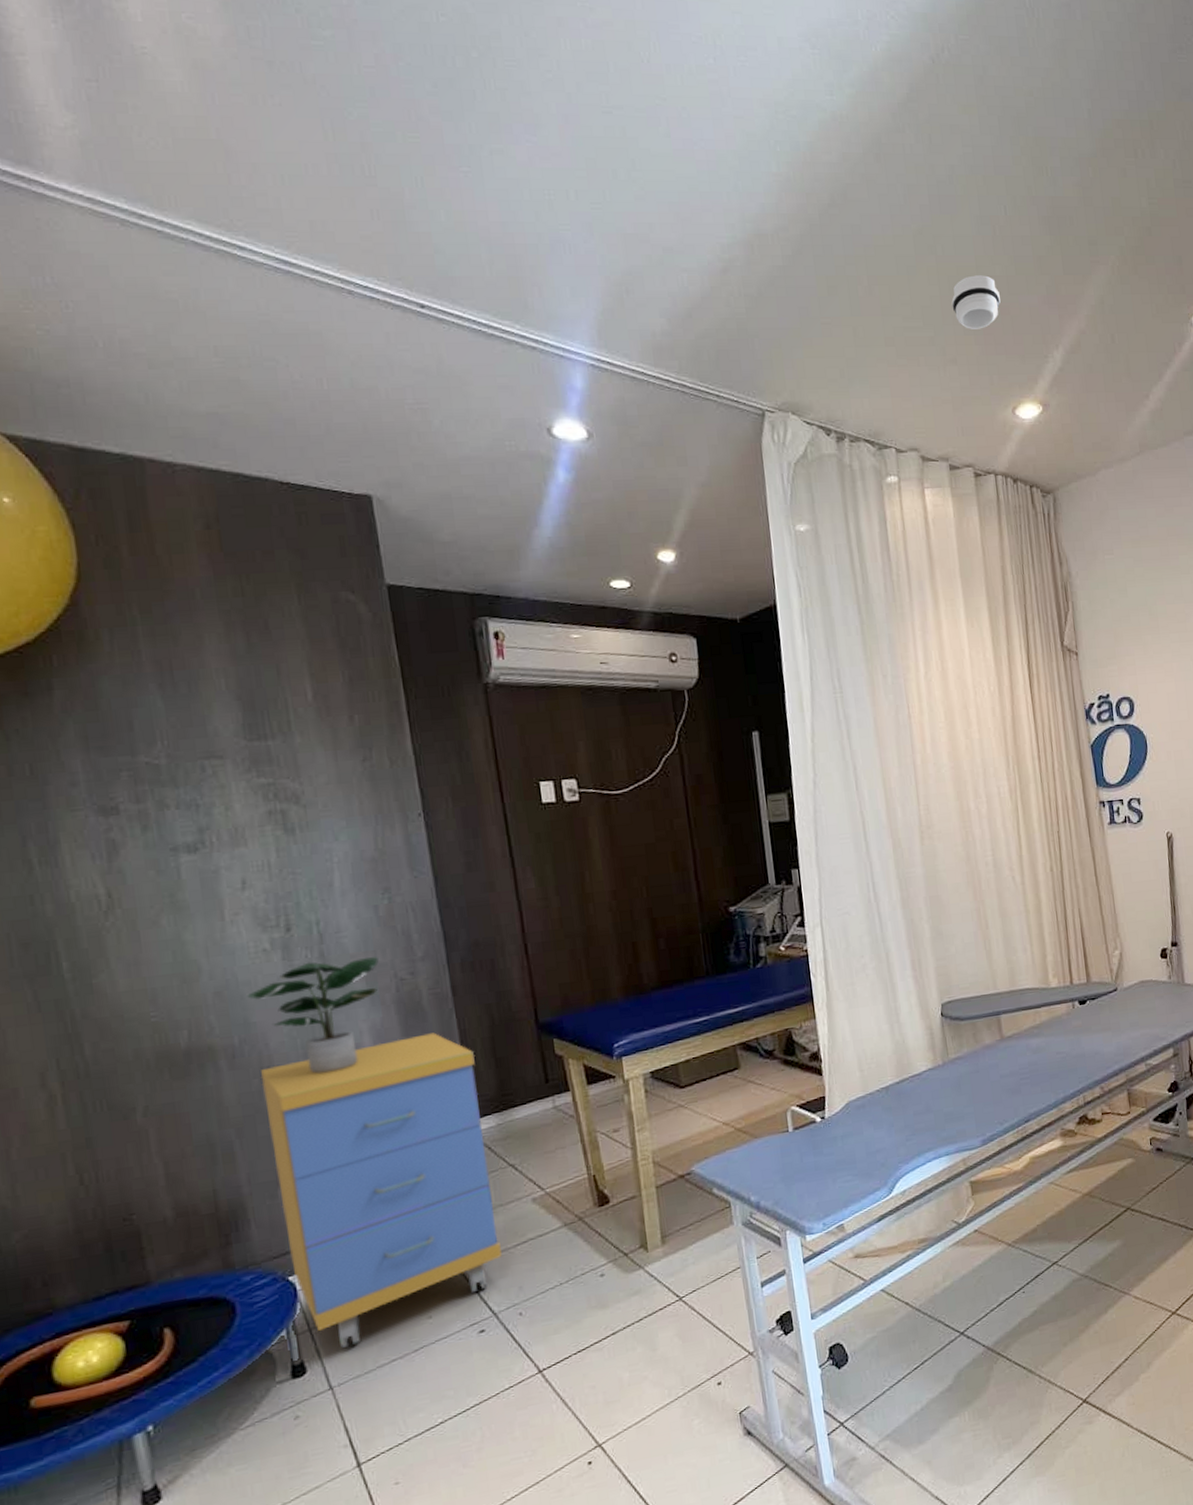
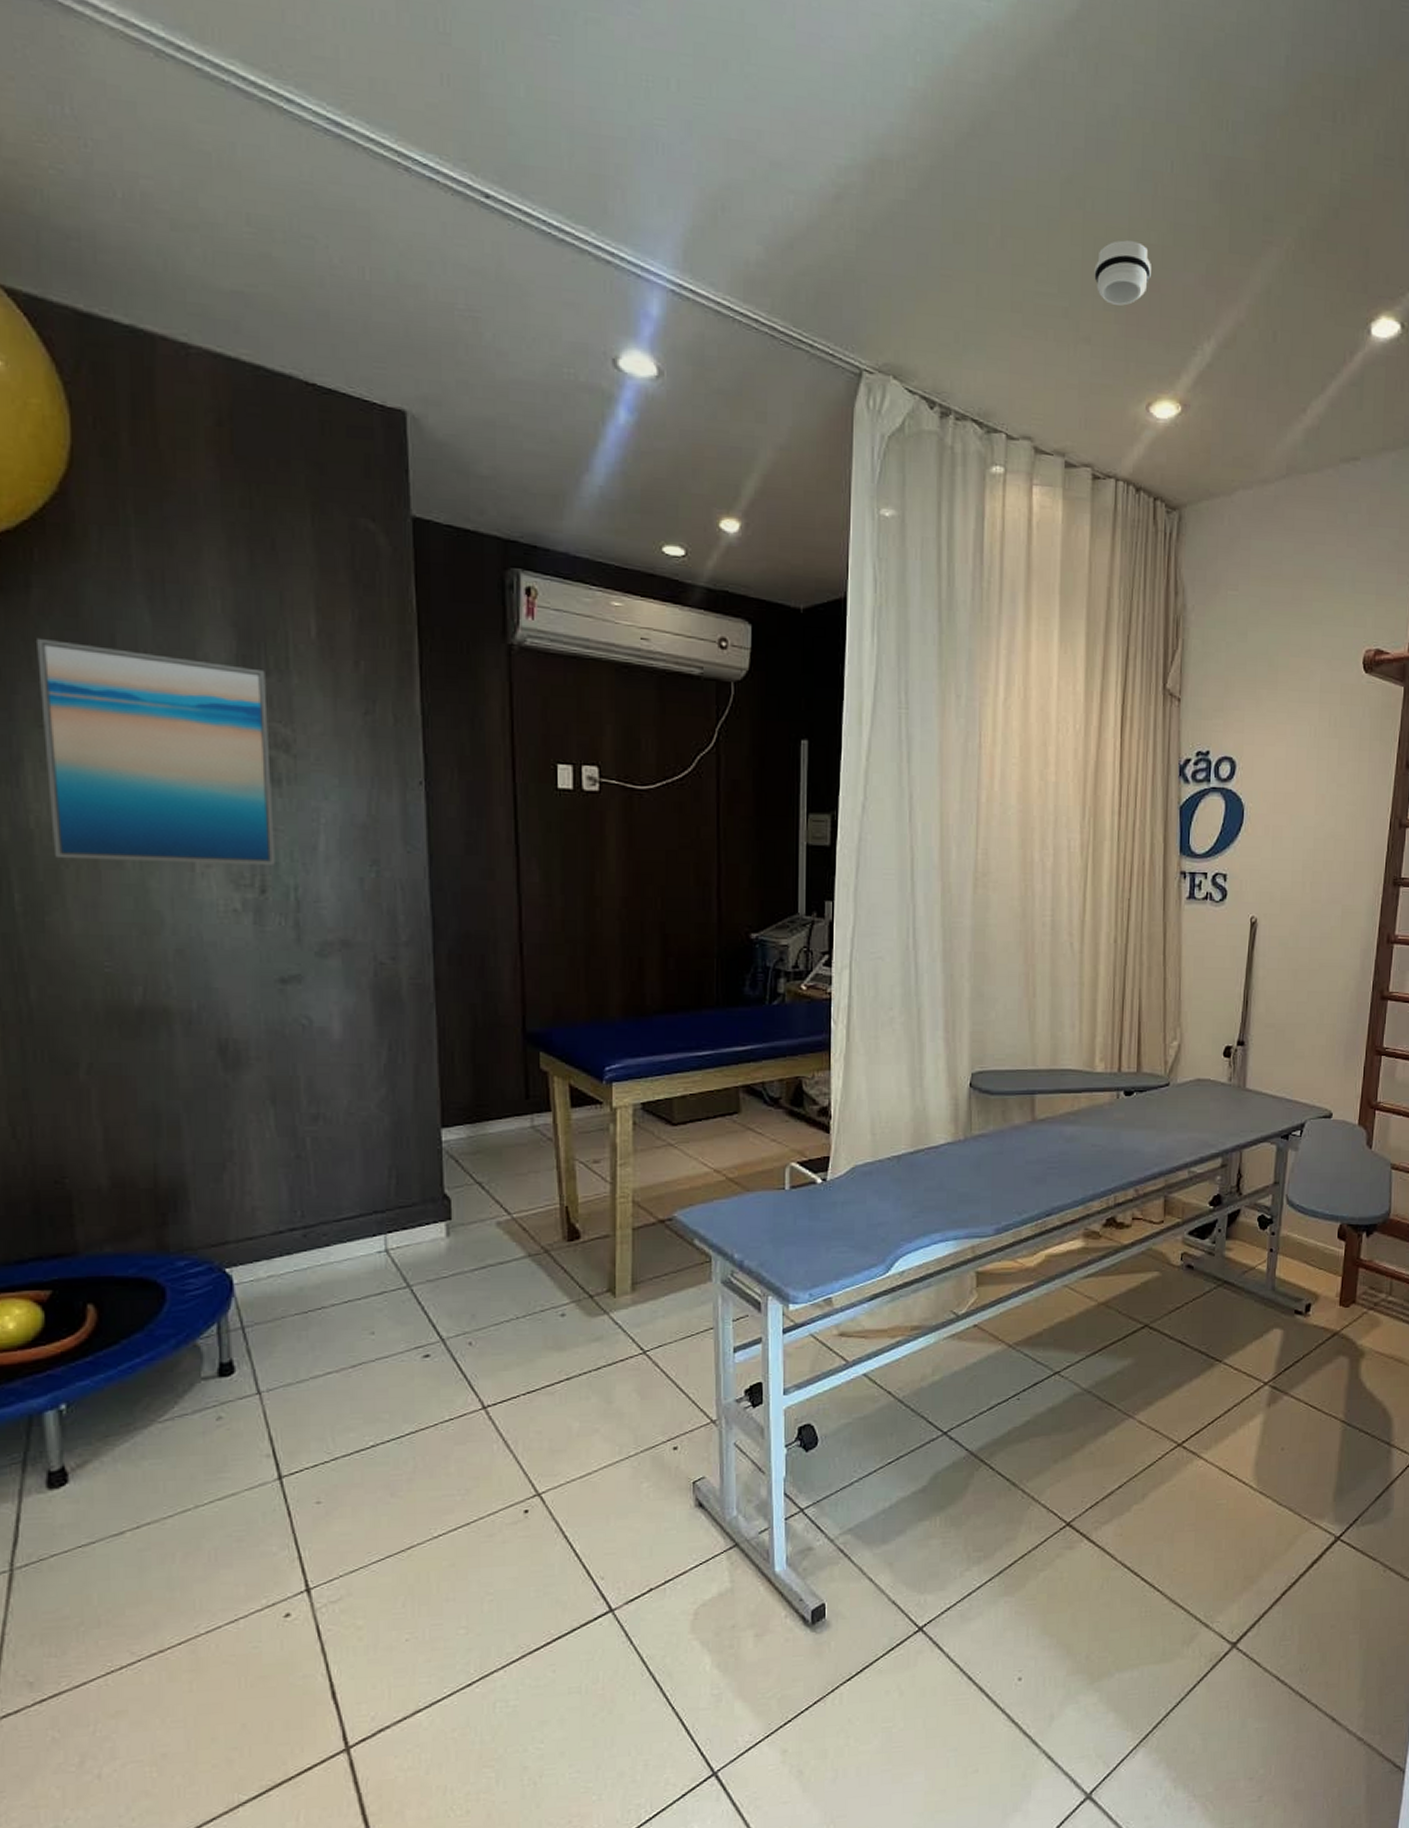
wall art: none [62,732,296,926] -> present [37,637,275,865]
potted plant: present [247,956,379,1074] -> none [211,930,358,1054]
storage cabinet: present [260,1033,502,1348] -> none [217,1027,457,1352]

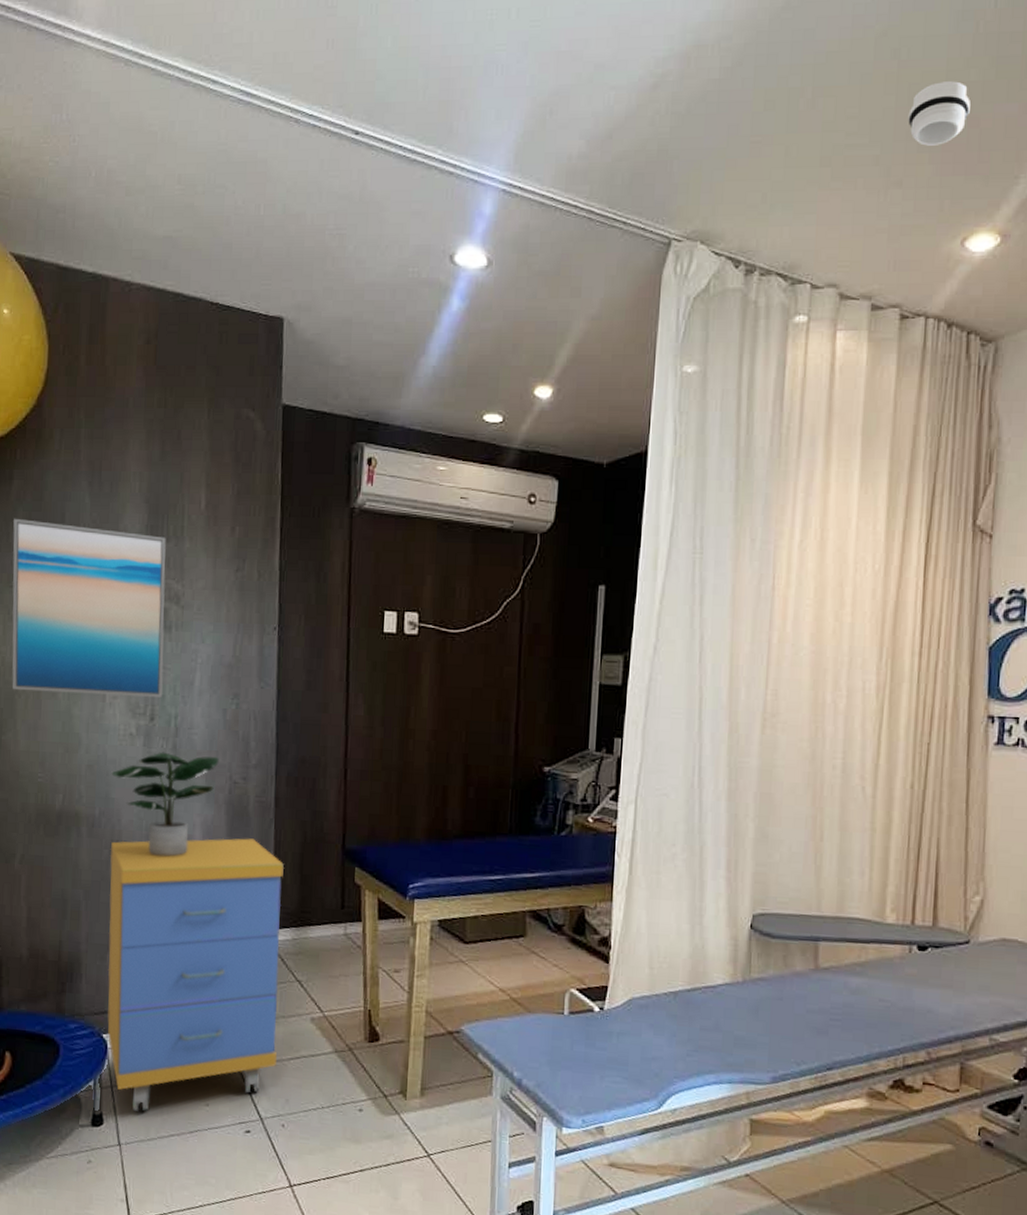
potted plant: none [211,930,358,1054] -> present [111,751,219,857]
storage cabinet: none [217,1027,457,1352] -> present [107,838,285,1111]

